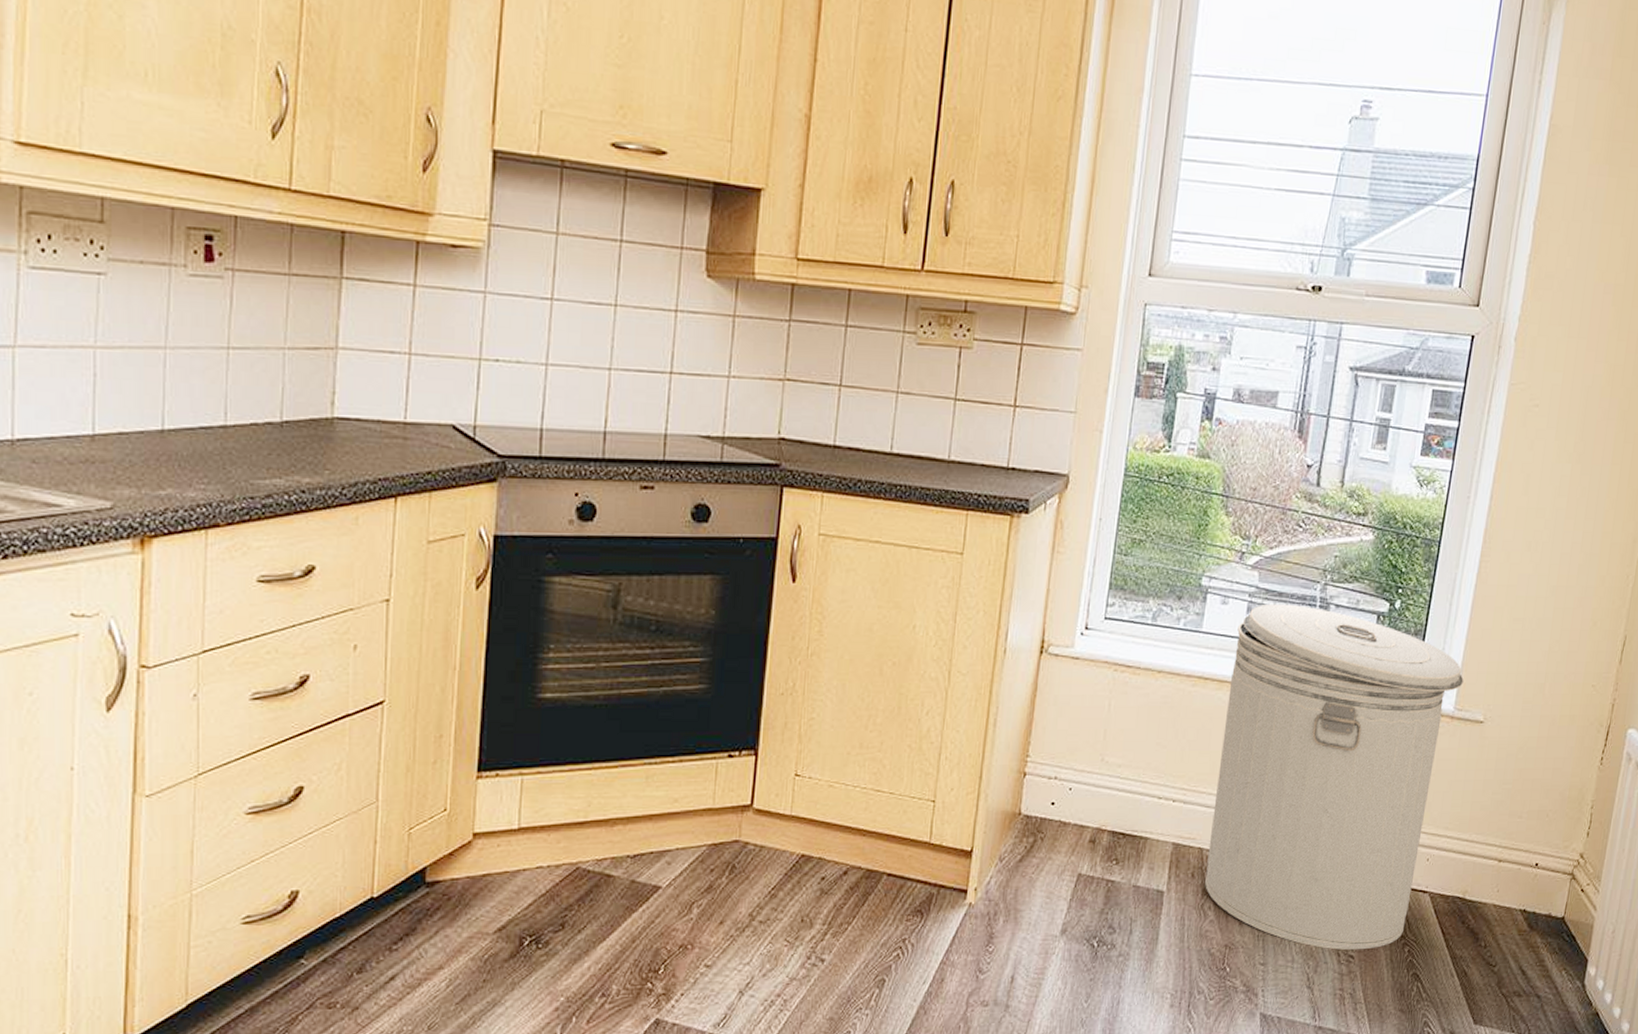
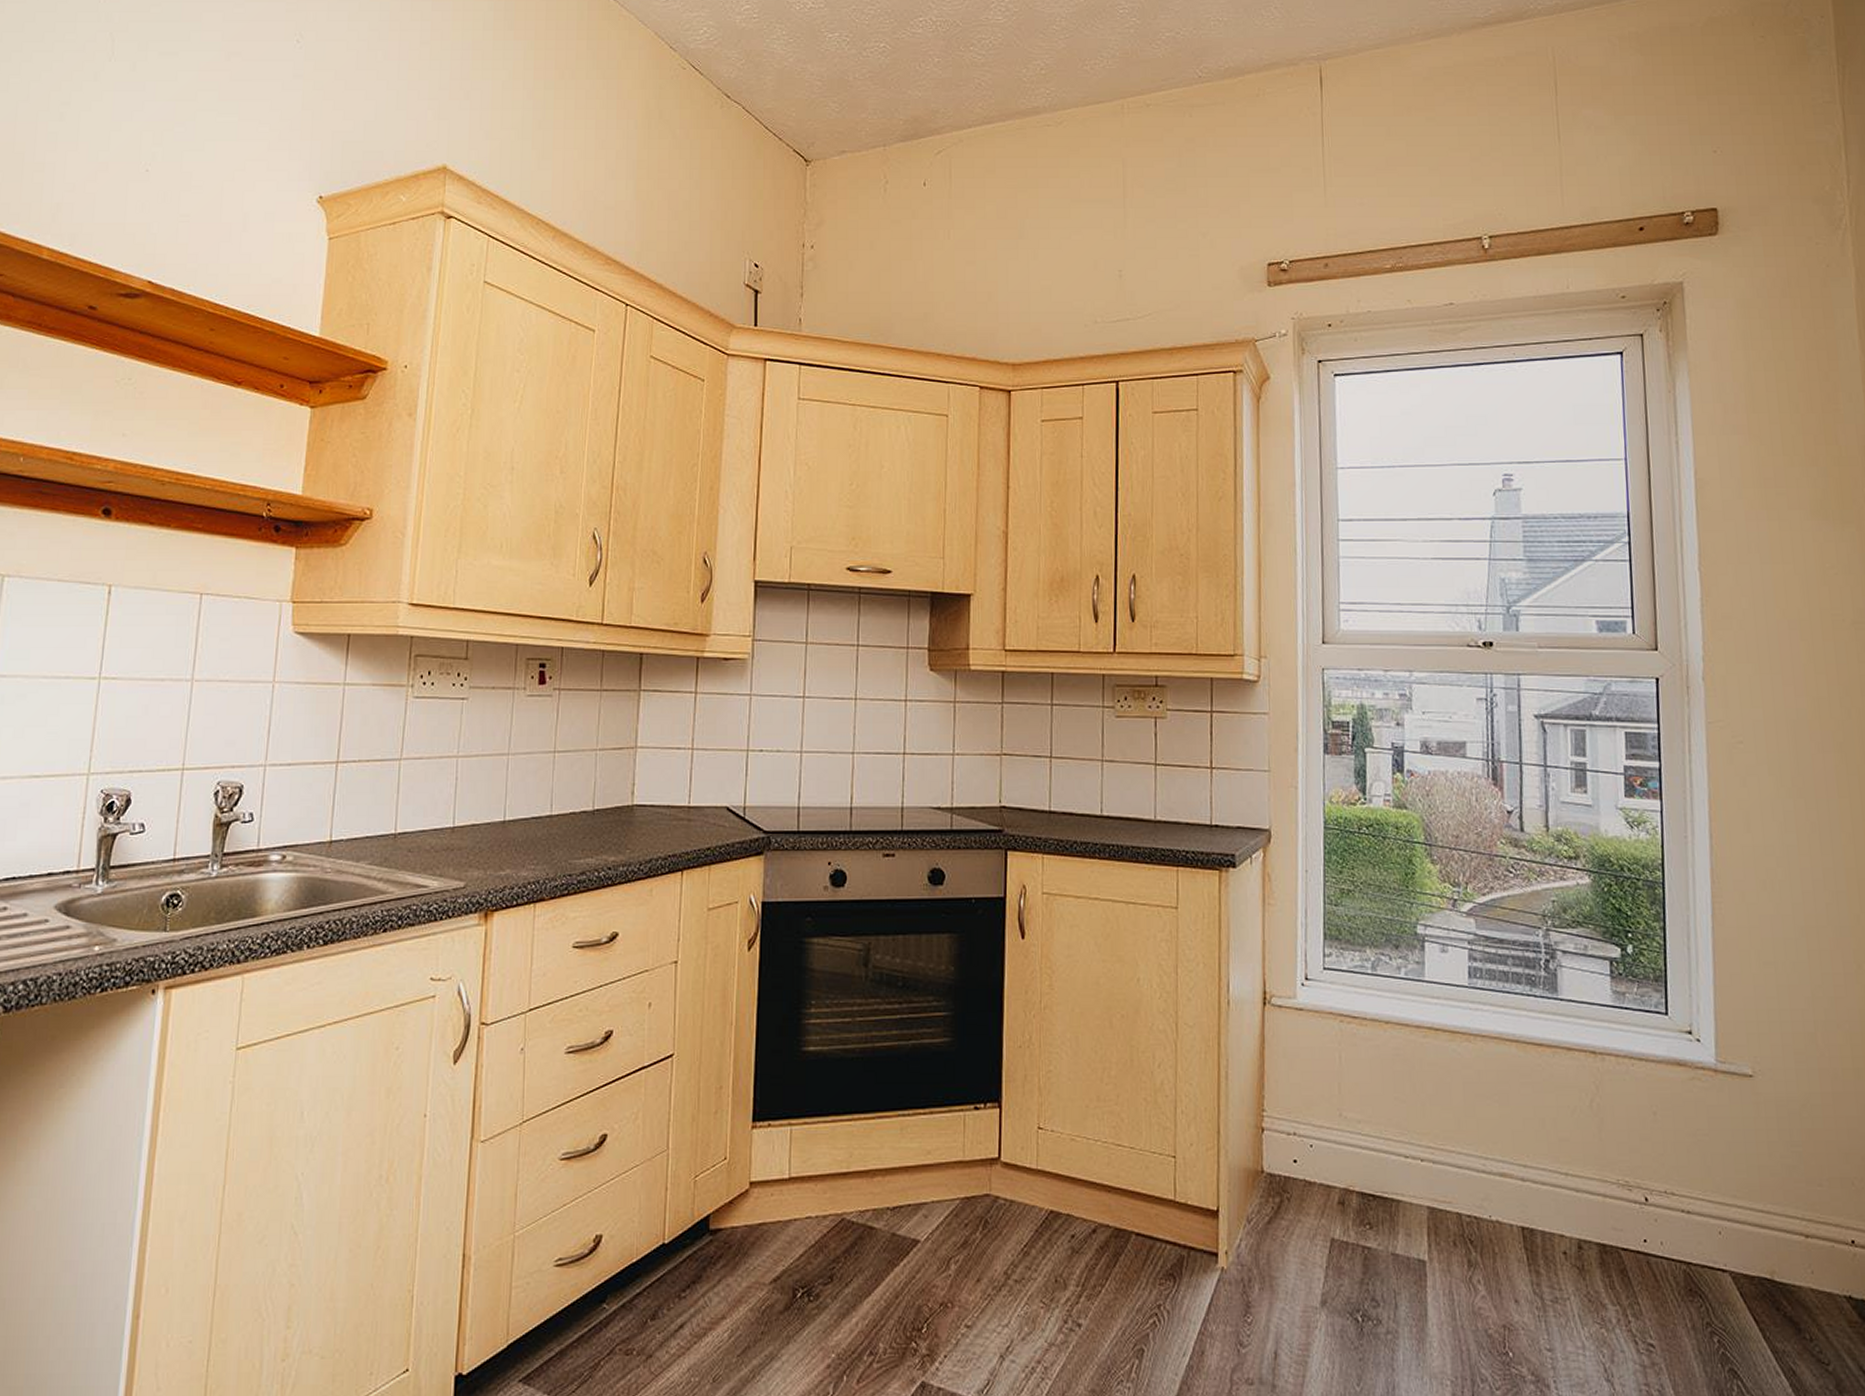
can: present [1204,603,1464,950] -> none [1462,951,1720,1338]

